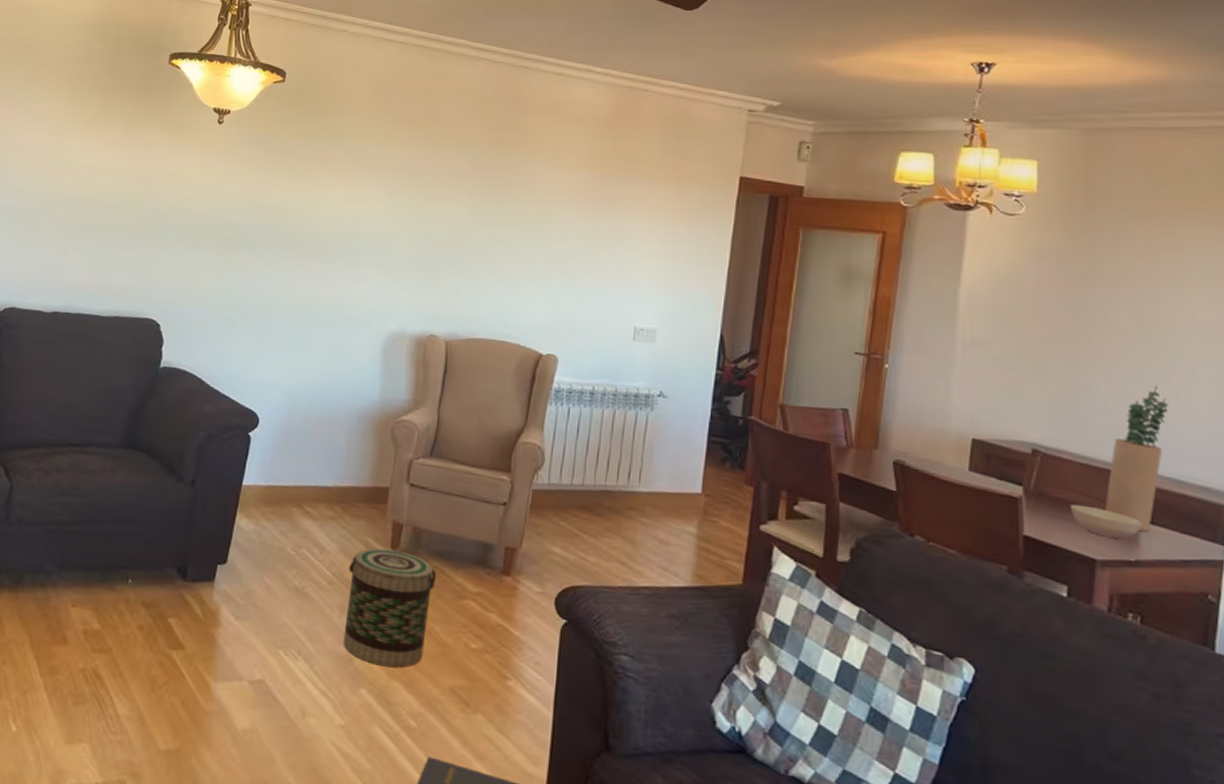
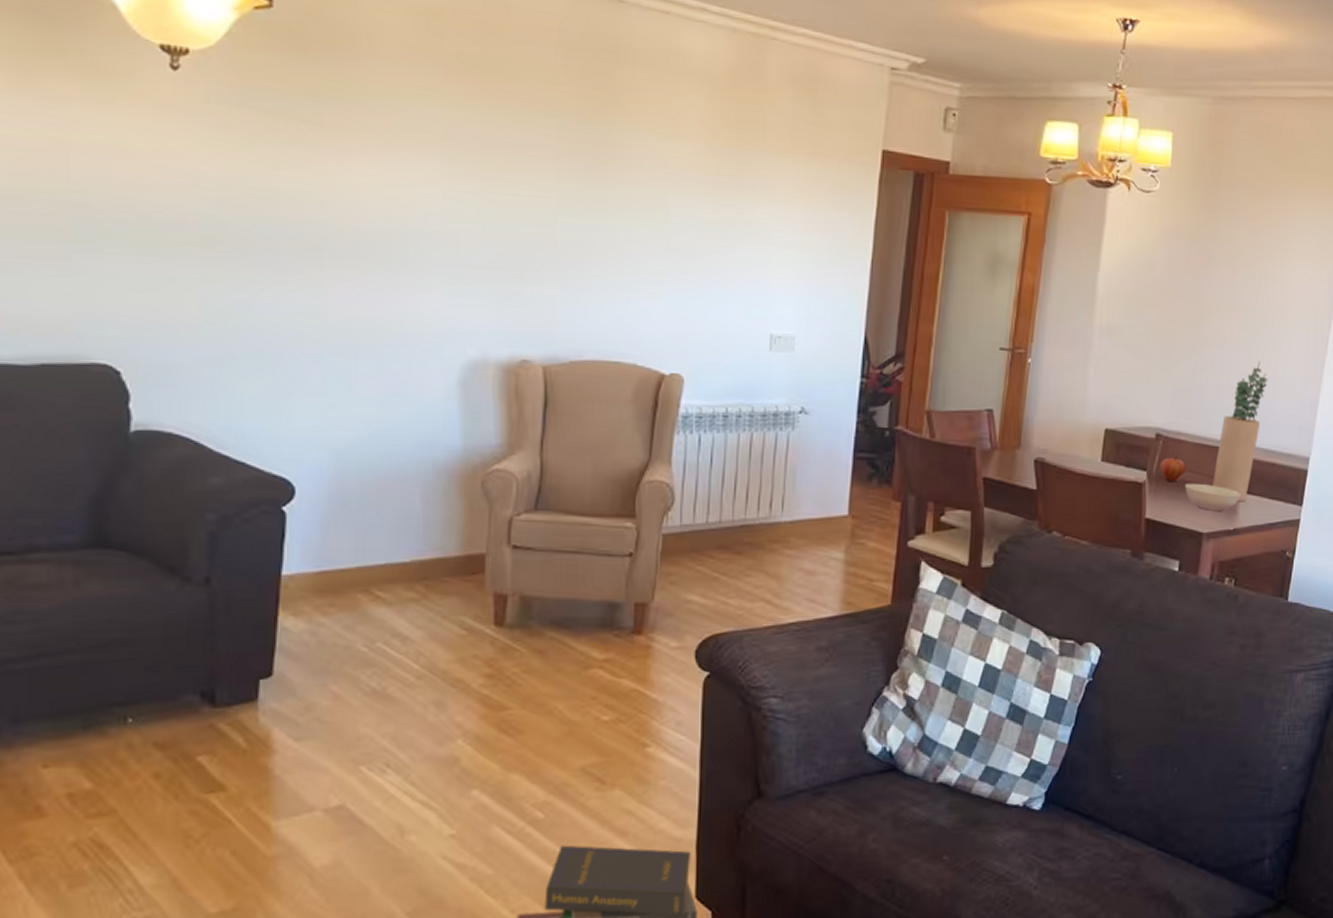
basket: present [343,548,437,668] -> none [442,624,555,761]
fruit: none [1039,473,1071,502] -> present [1160,454,1186,482]

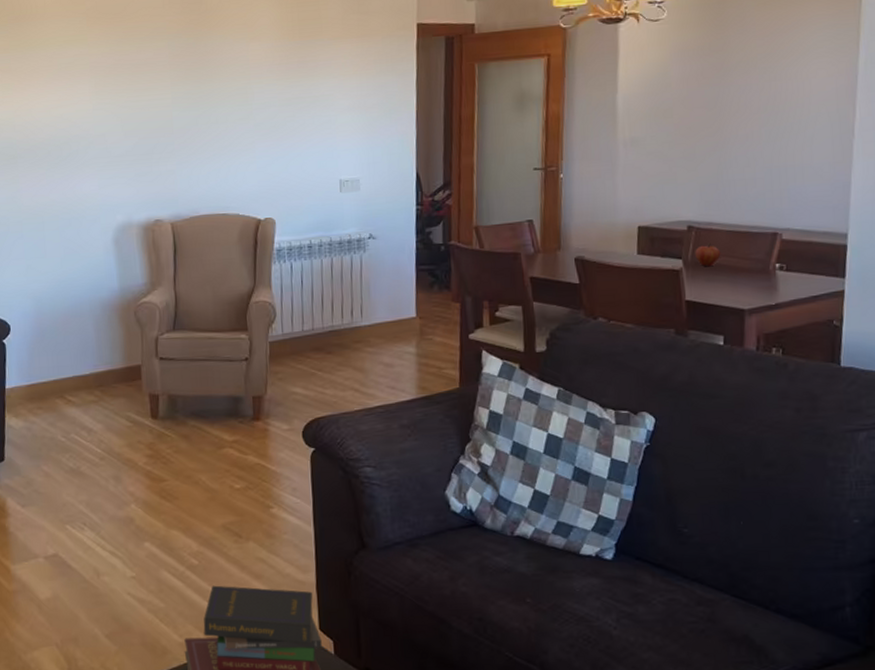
bowl: present [1184,483,1241,511] -> none [721,265,780,289]
vase: present [1212,361,1267,502] -> none [749,152,795,280]

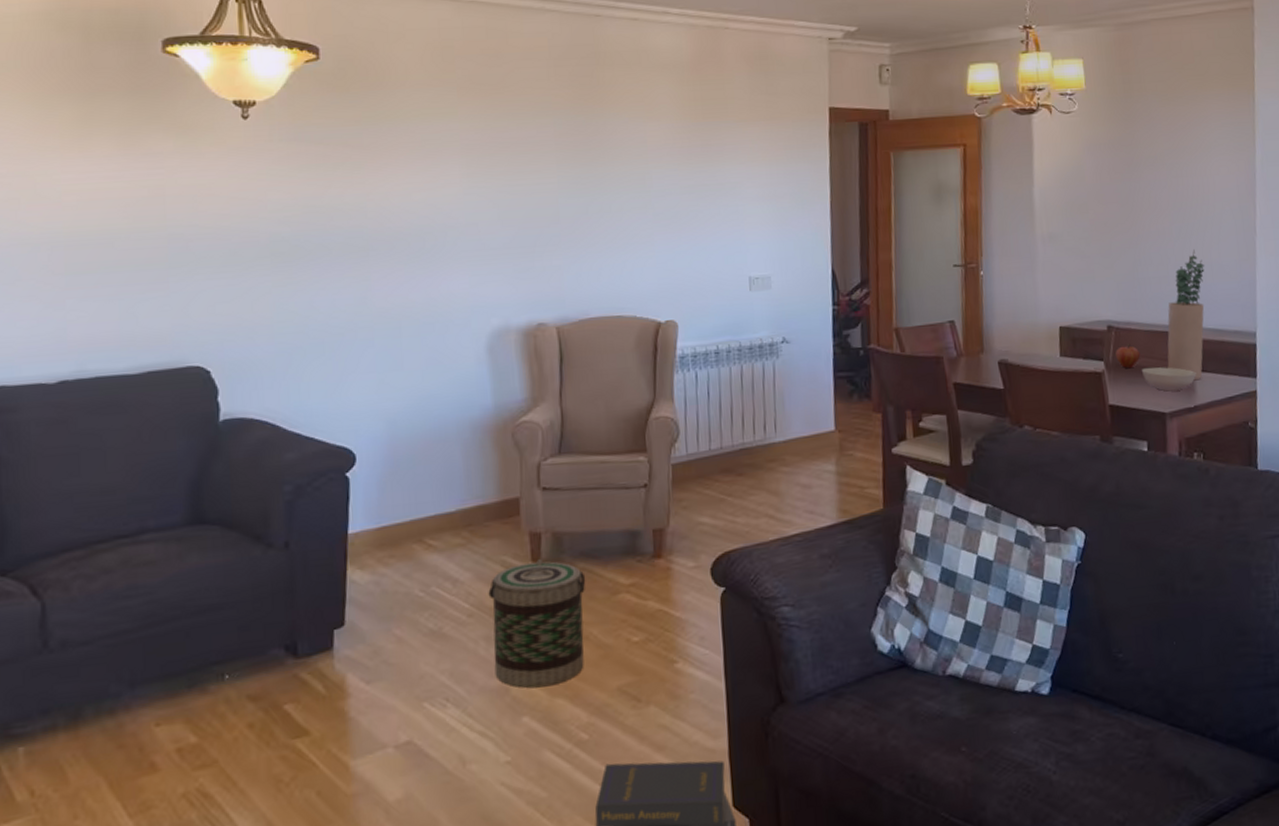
basket: none [116,416,196,520] -> present [488,559,586,688]
bowl: none [721,265,780,289] -> present [1141,367,1197,392]
vase: none [749,152,795,280] -> present [1167,249,1205,381]

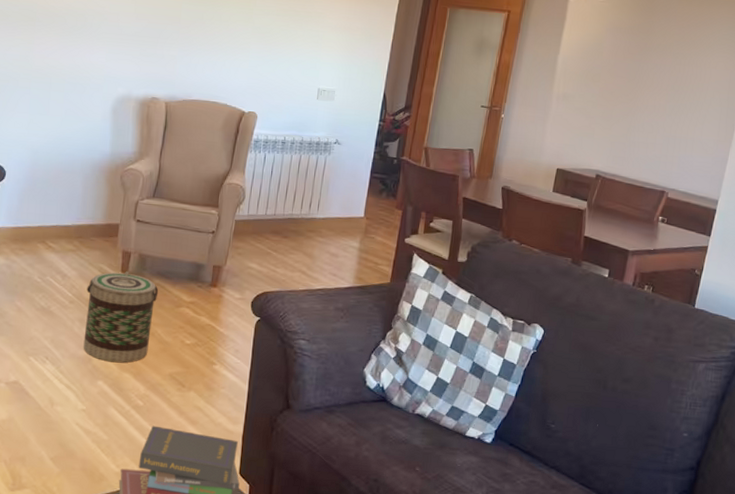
fruit: present [1115,343,1141,369] -> none [598,191,619,211]
bowl: present [1141,367,1197,392] -> none [616,212,661,235]
vase: present [1167,249,1205,381] -> none [638,125,687,230]

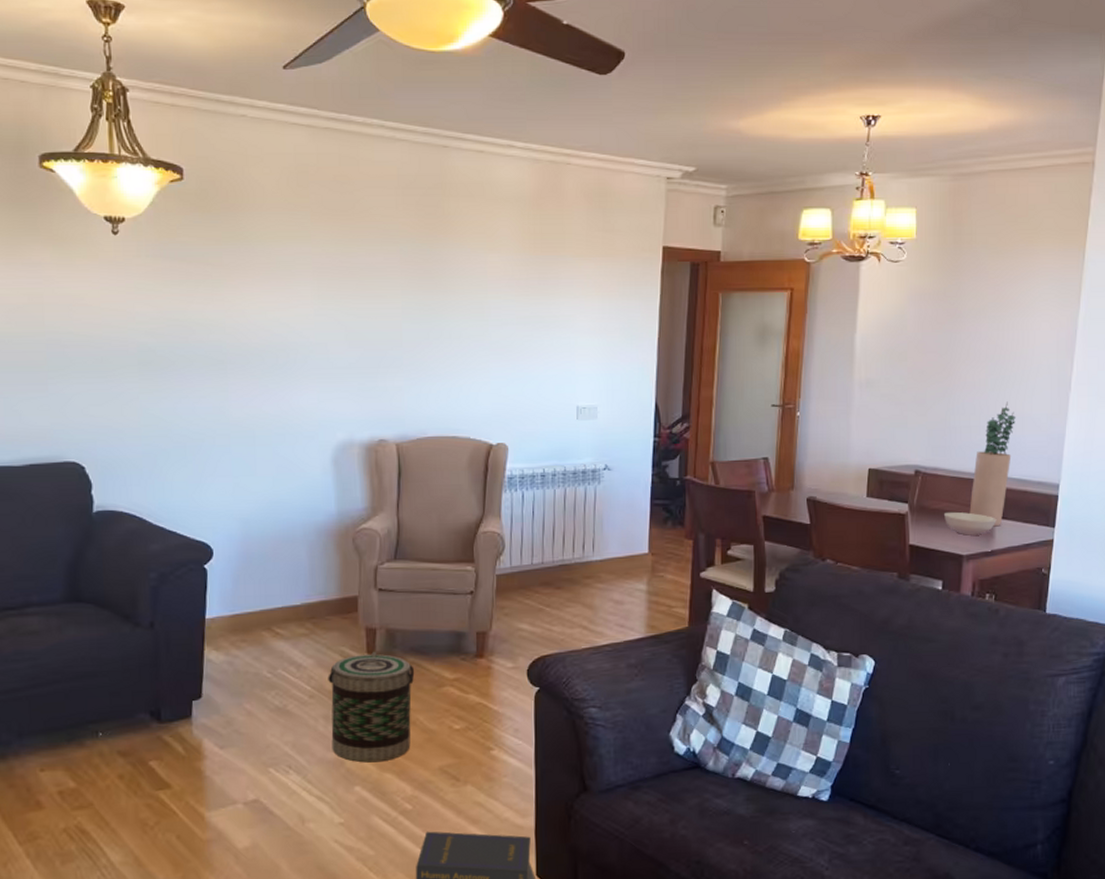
bowl: none [616,212,661,235] -> present [943,511,997,535]
vase: none [638,125,687,230] -> present [969,401,1015,527]

